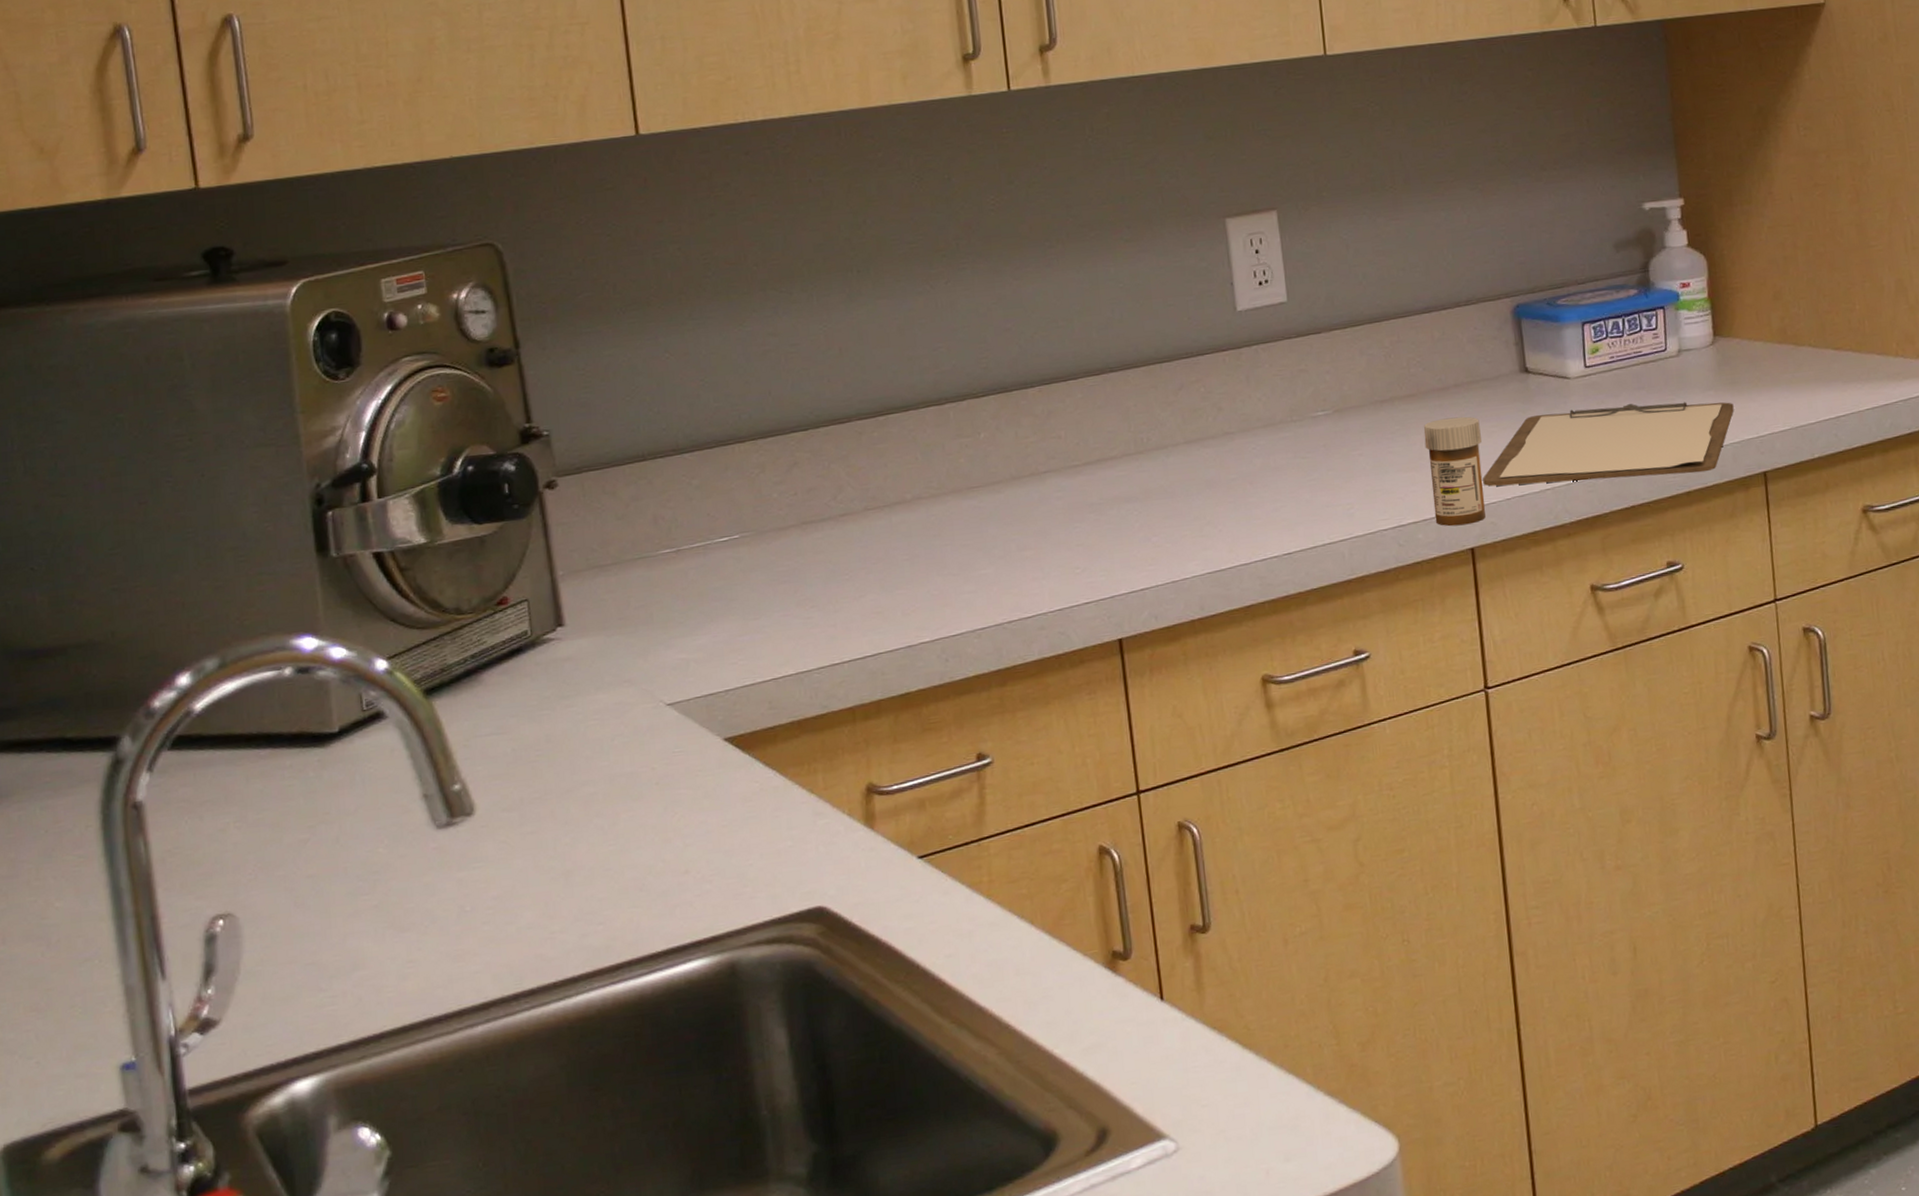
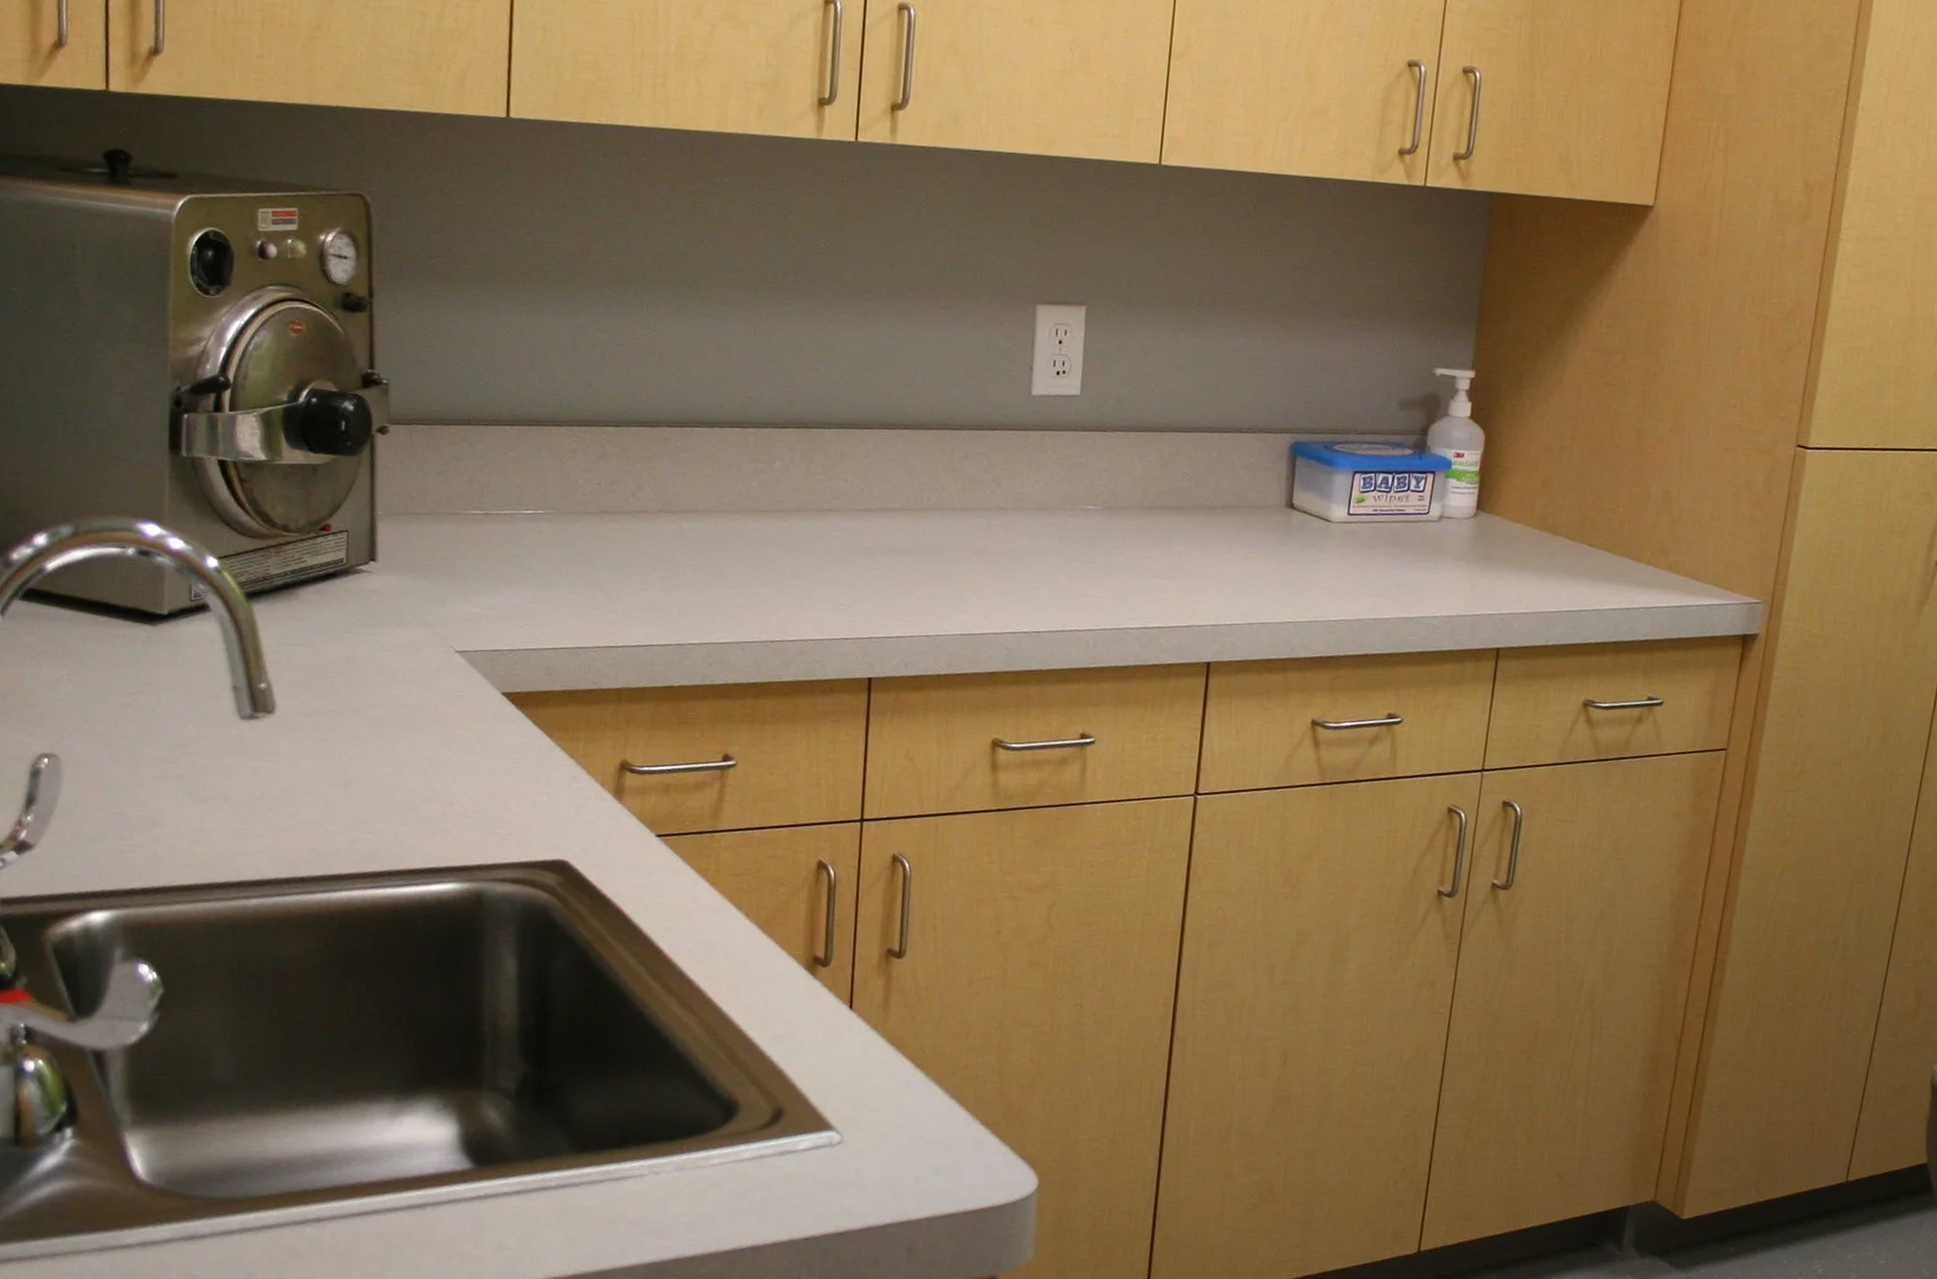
medicine: present [1423,416,1486,527] -> none [1179,535,1238,640]
clipboard: present [1483,402,1734,487] -> none [1230,550,1482,637]

